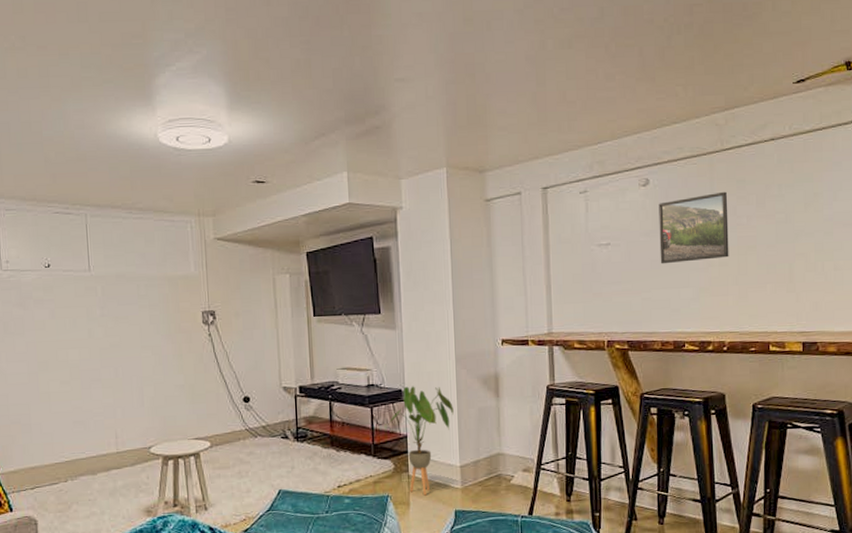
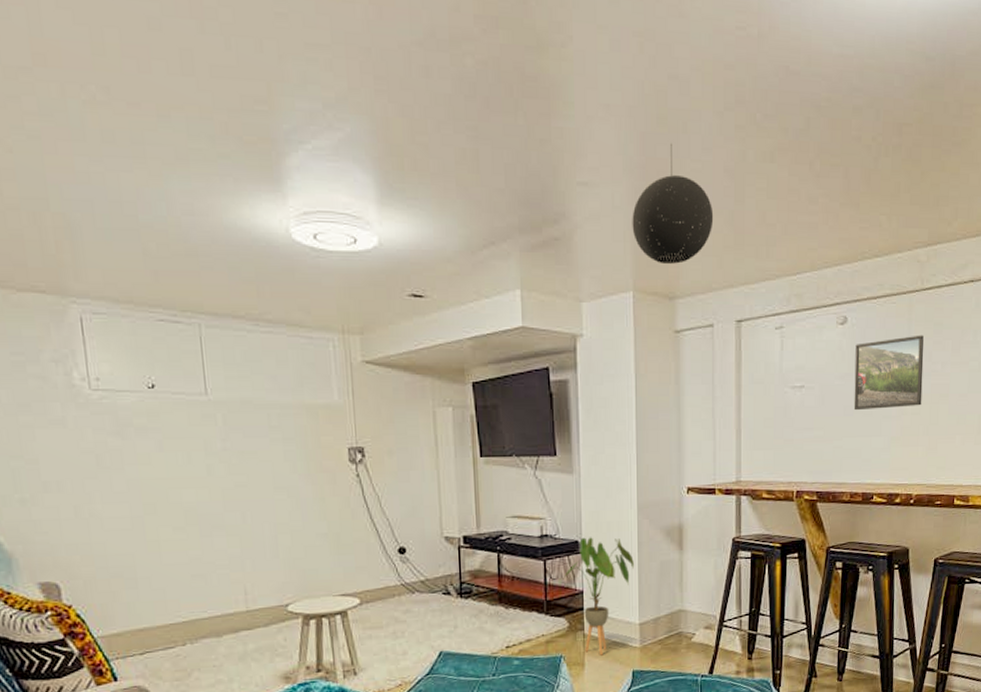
pendant light: none [443,39,518,142] -> present [632,143,714,264]

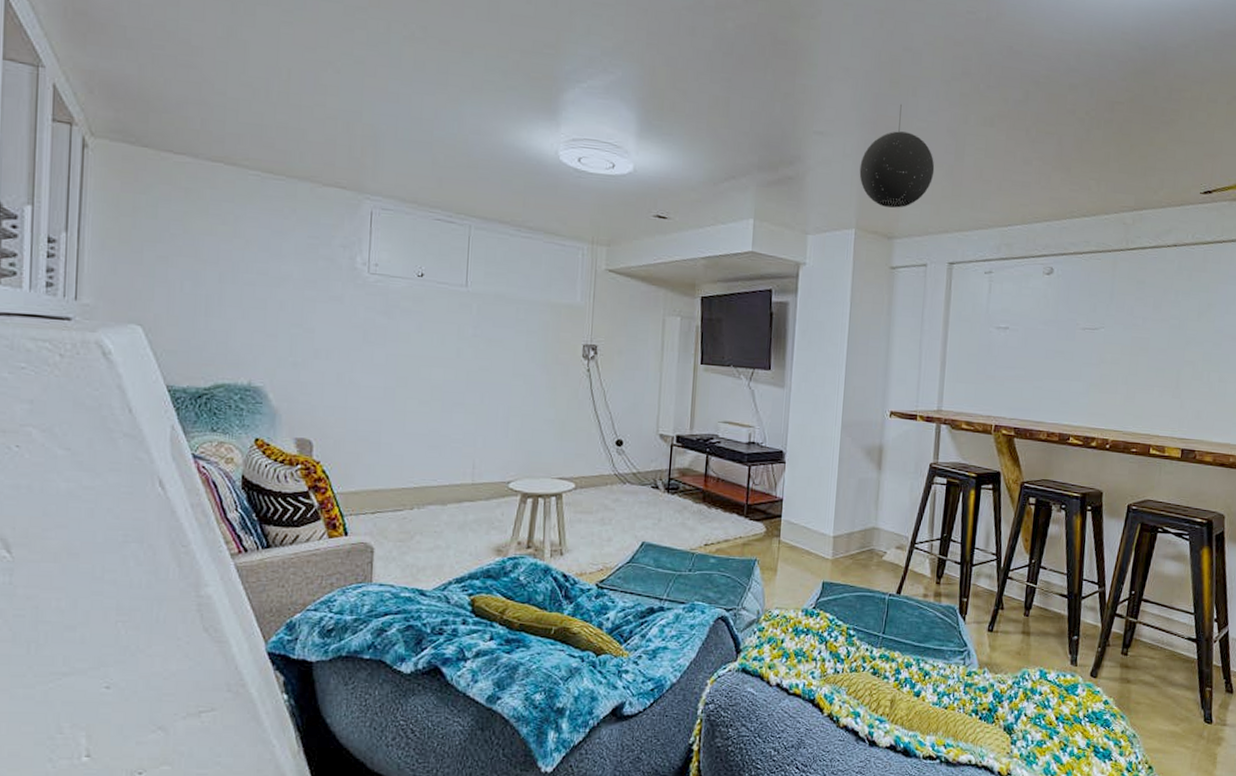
house plant: present [564,537,634,656] -> none [766,448,834,563]
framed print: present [853,335,924,411] -> none [1055,290,1126,356]

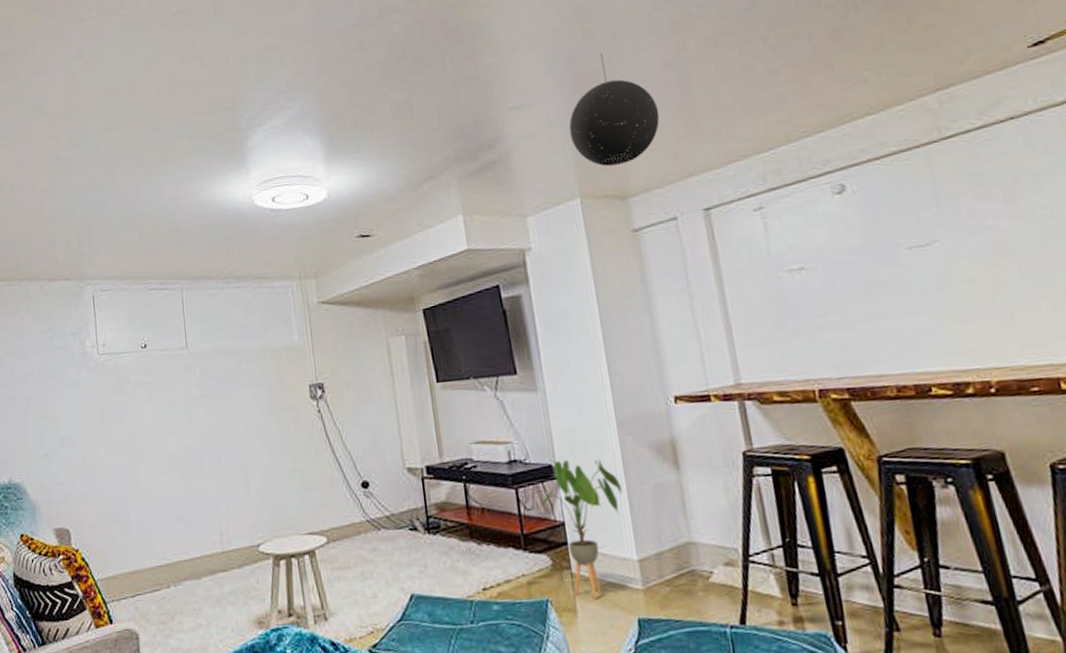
house plant: none [766,448,834,563] -> present [540,460,622,600]

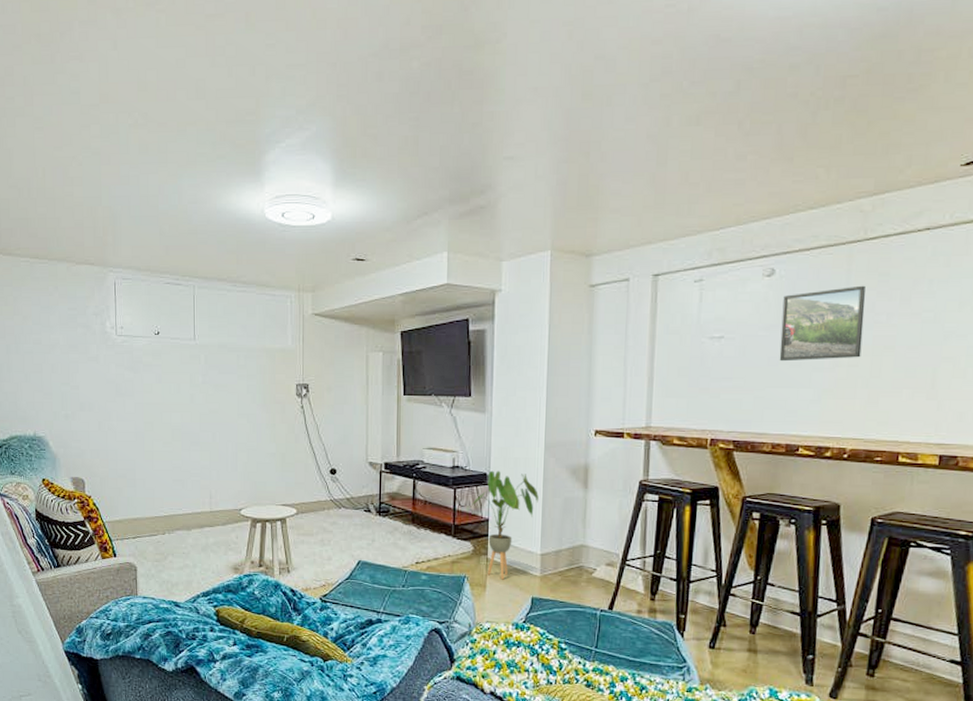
pendant light: present [569,52,660,167] -> none [553,116,634,224]
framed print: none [863,189,976,288] -> present [779,285,866,362]

